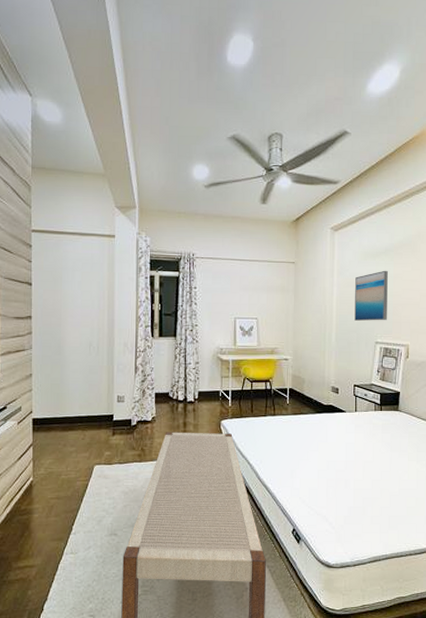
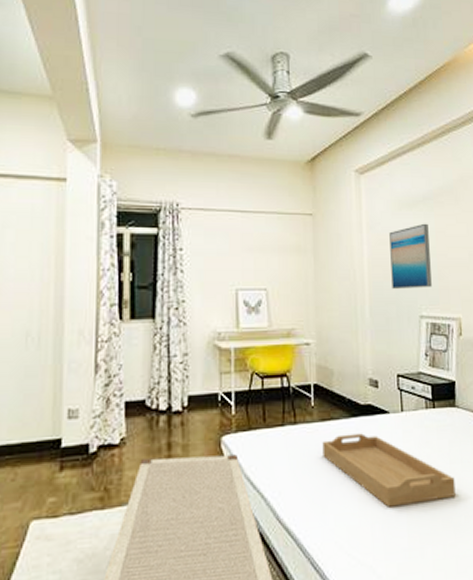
serving tray: none [293,425,393,478] -> present [322,433,456,507]

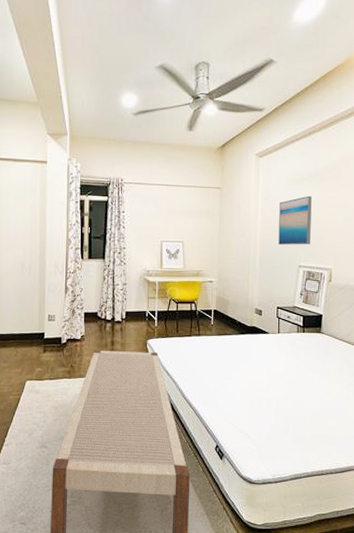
serving tray: present [322,433,456,507] -> none [217,345,315,397]

